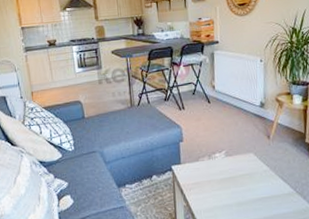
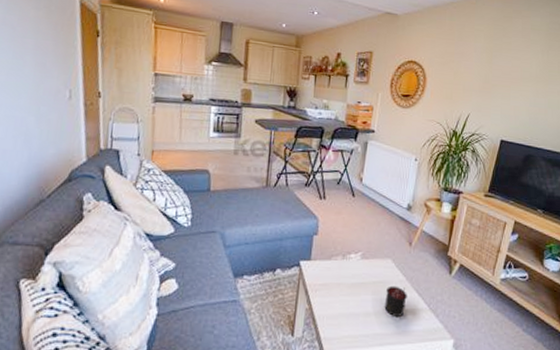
candle: none [253,176,274,203] -> present [384,285,407,317]

